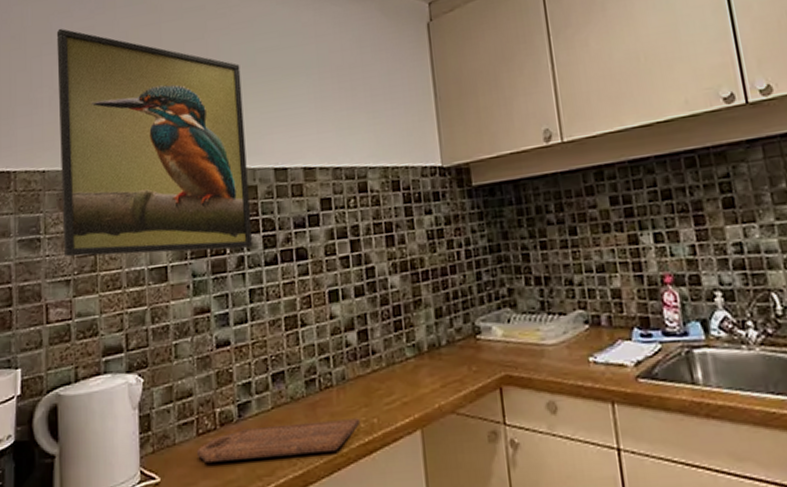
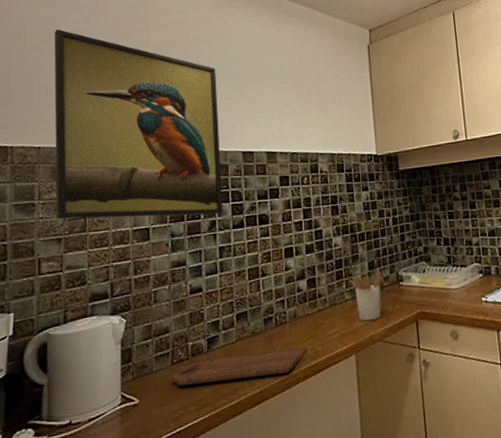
utensil holder: none [410,320,454,387] -> present [349,271,383,321]

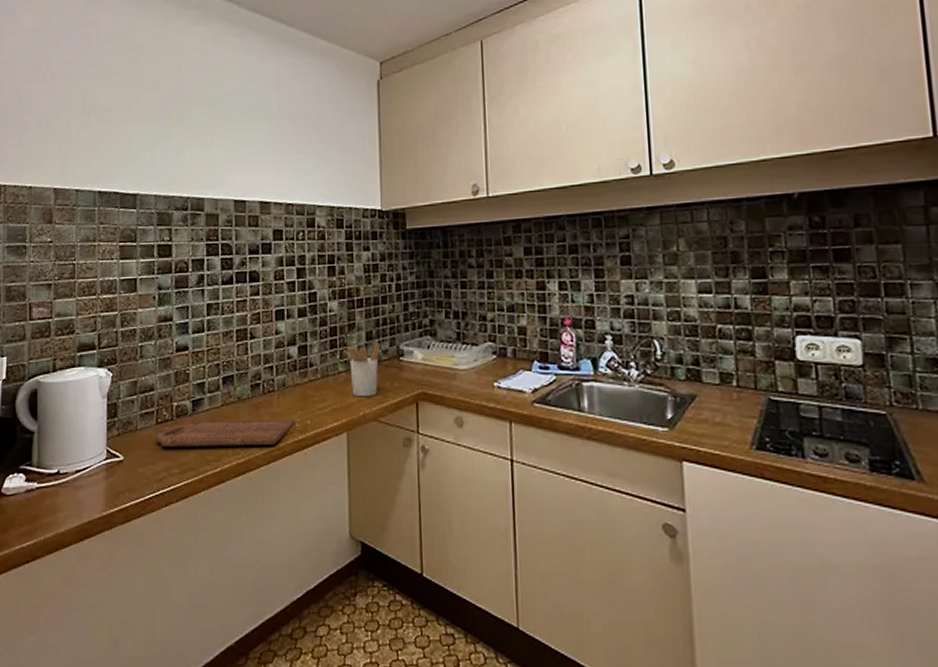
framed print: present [54,29,223,220] -> none [45,59,211,268]

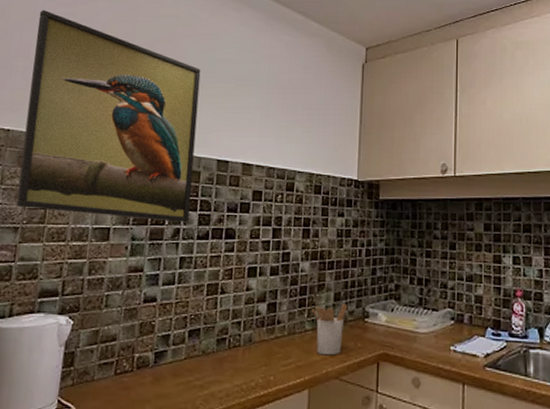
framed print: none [45,59,211,268] -> present [15,9,201,222]
cutting board: present [155,419,295,446] -> none [111,373,258,400]

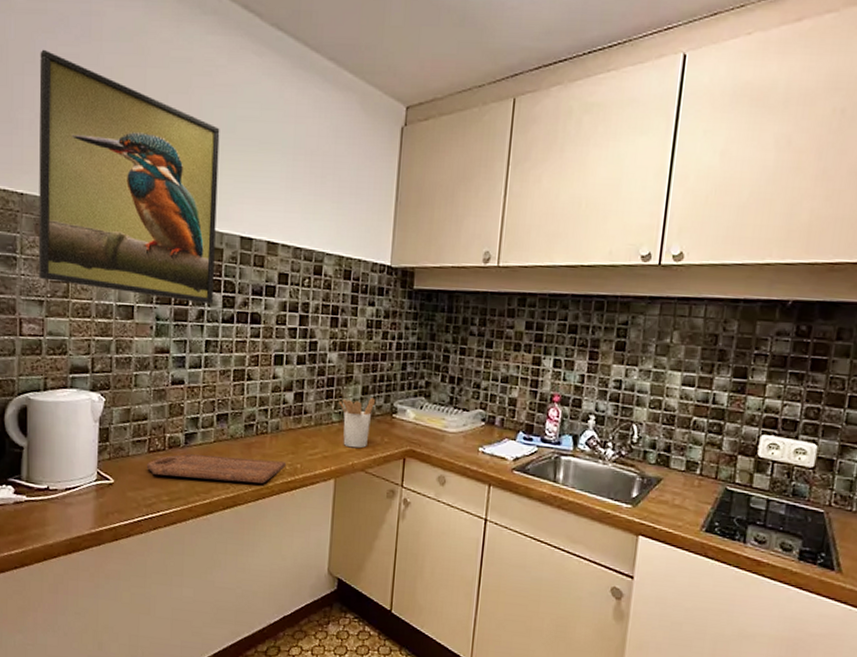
cutting board: none [111,373,258,400] -> present [146,454,285,484]

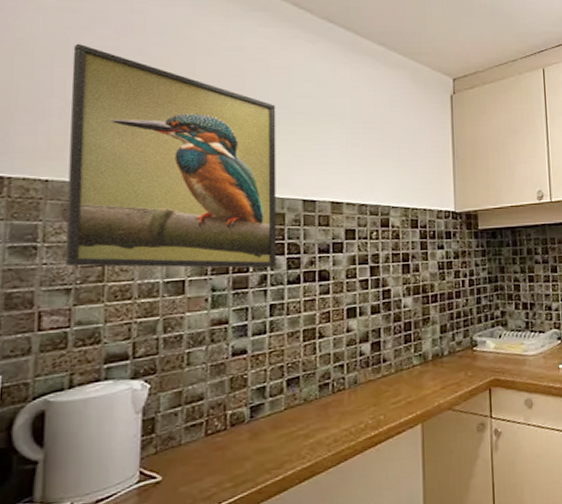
cutting board: present [146,454,285,484] -> none [203,416,367,460]
utensil holder: present [338,398,376,449] -> none [418,335,455,389]

